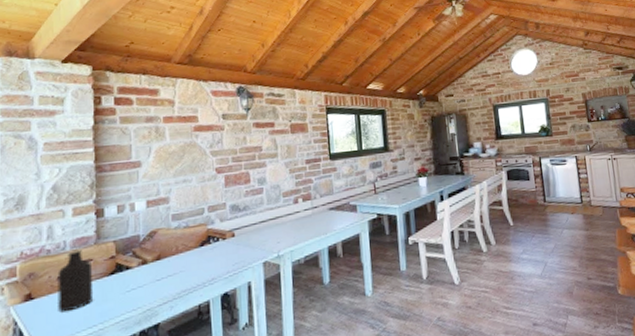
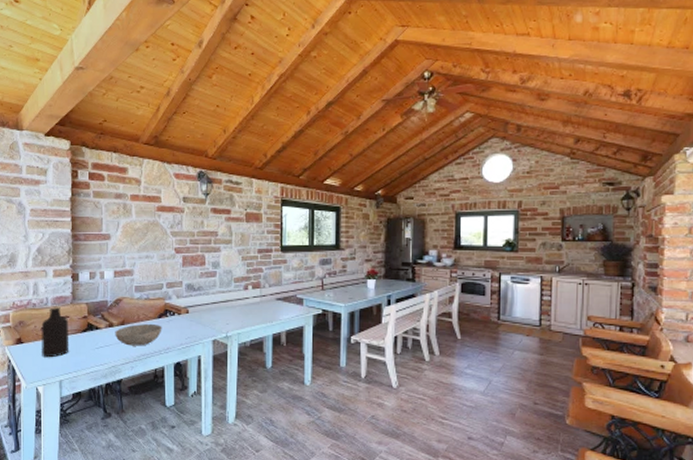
bowl: none [149,253,205,283] -> present [115,323,162,346]

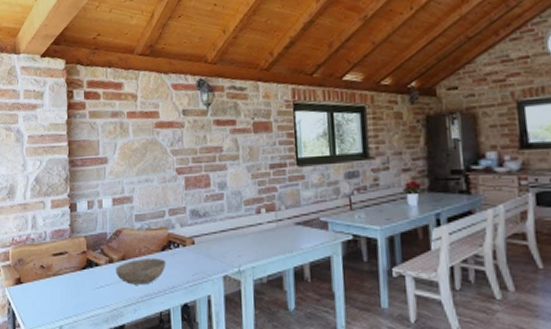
bottle: present [41,307,70,358] -> none [40,242,69,300]

